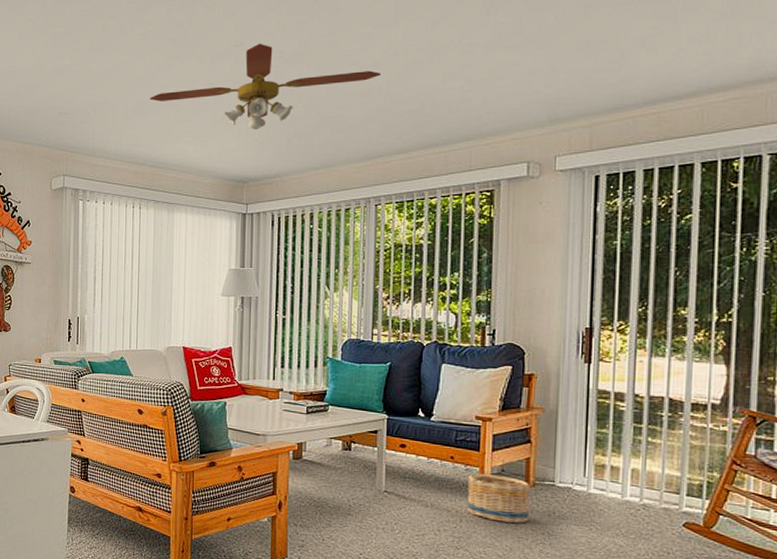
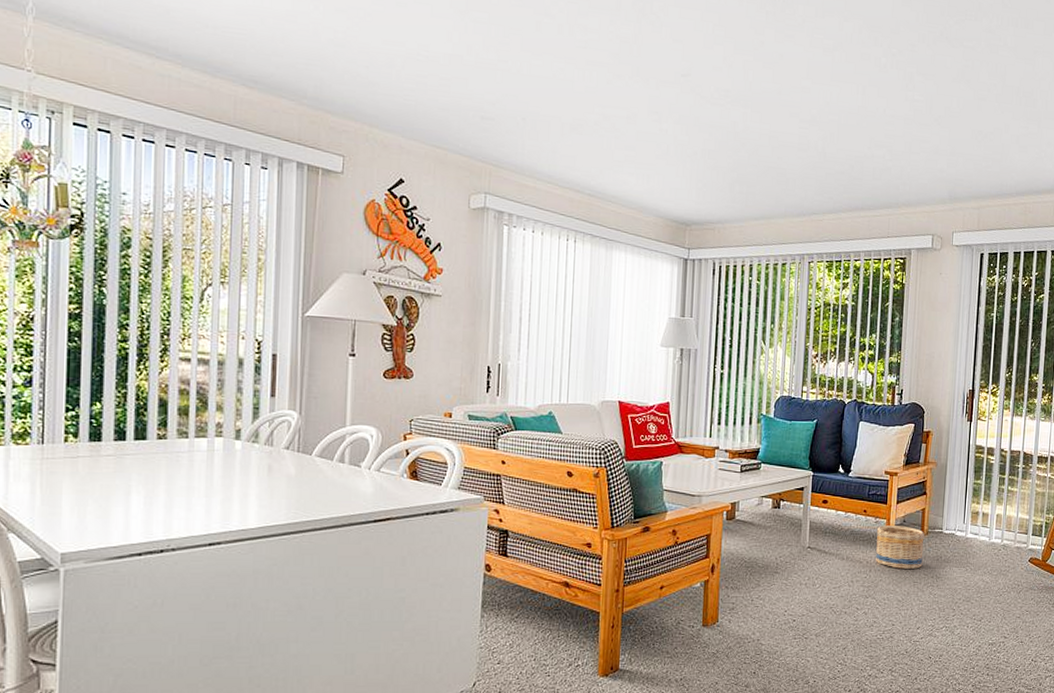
ceiling fan: present [150,43,382,130] -> none [589,77,818,171]

